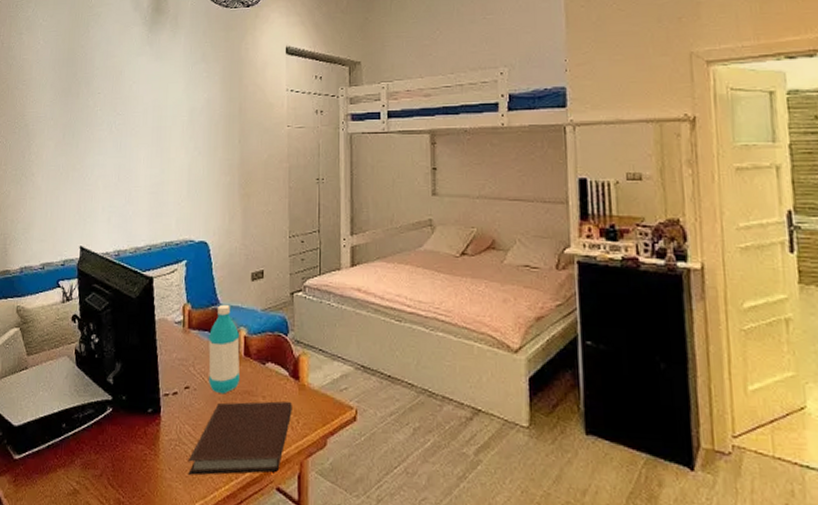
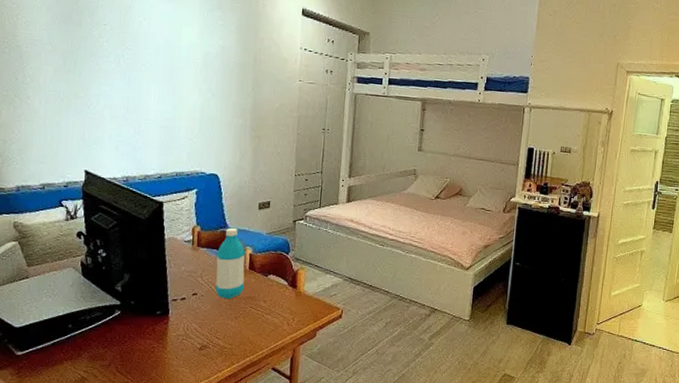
notebook: present [188,401,292,476] -> none [194,304,290,362]

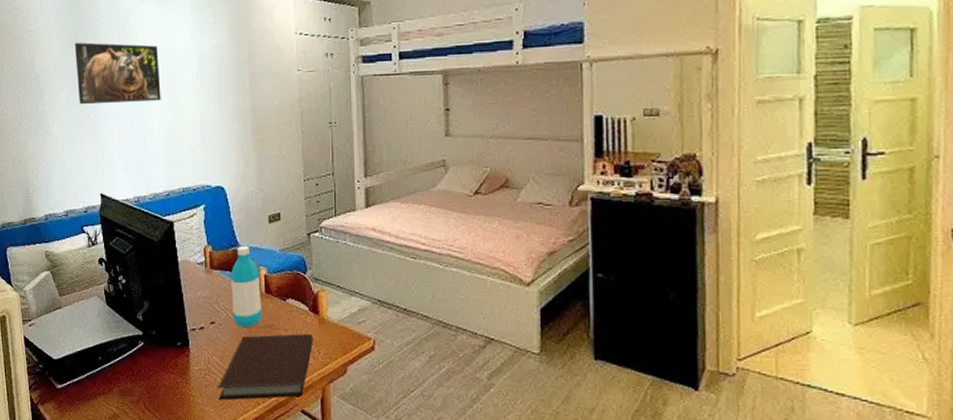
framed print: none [67,19,162,89] -> present [74,42,161,105]
notebook: none [194,304,290,362] -> present [218,334,313,400]

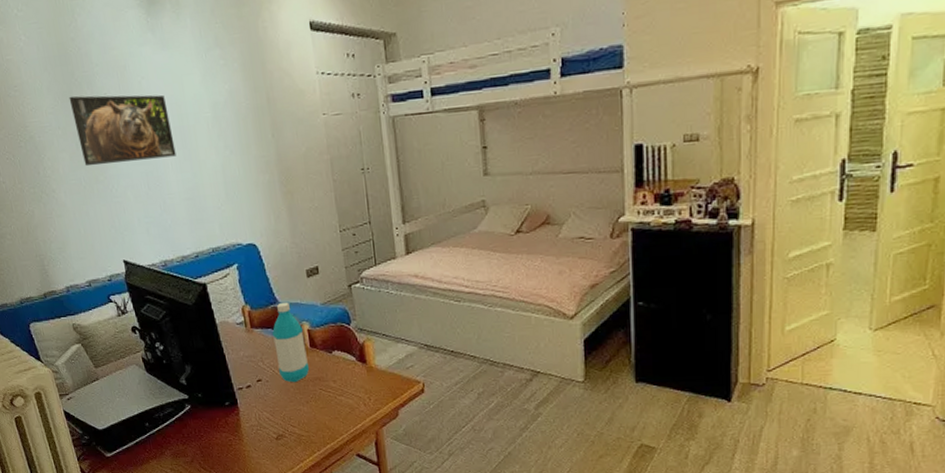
notebook: present [218,334,313,400] -> none [271,383,363,452]

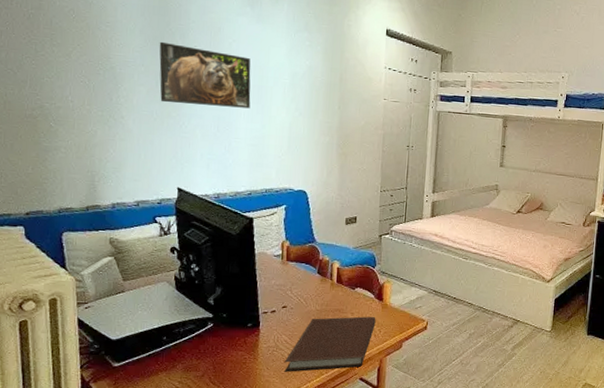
notebook: none [271,383,363,452] -> present [284,316,376,372]
water bottle: present [272,302,310,383] -> none [304,242,334,312]

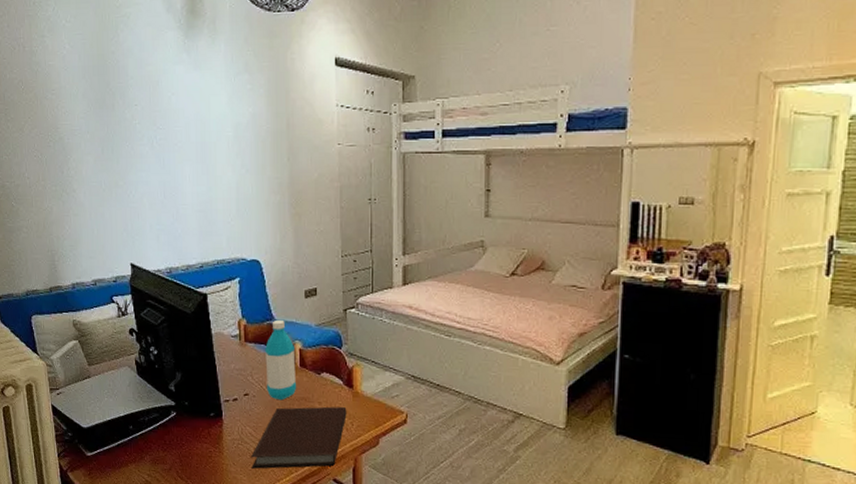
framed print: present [159,41,251,109] -> none [101,104,195,171]
water bottle: none [304,242,334,312] -> present [264,319,297,401]

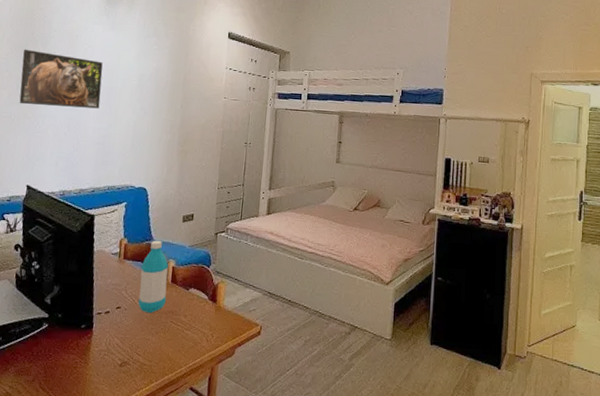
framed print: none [101,104,195,171] -> present [19,49,103,109]
notebook: present [251,406,347,469] -> none [114,319,209,379]

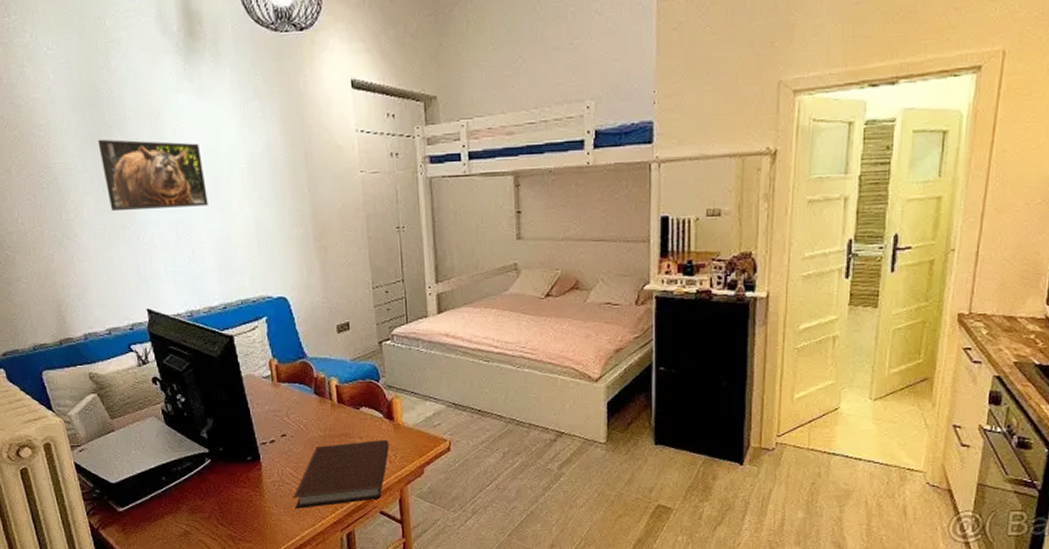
notebook: none [114,319,209,379] -> present [294,440,390,509]
water bottle: present [138,240,169,314] -> none [299,356,336,439]

